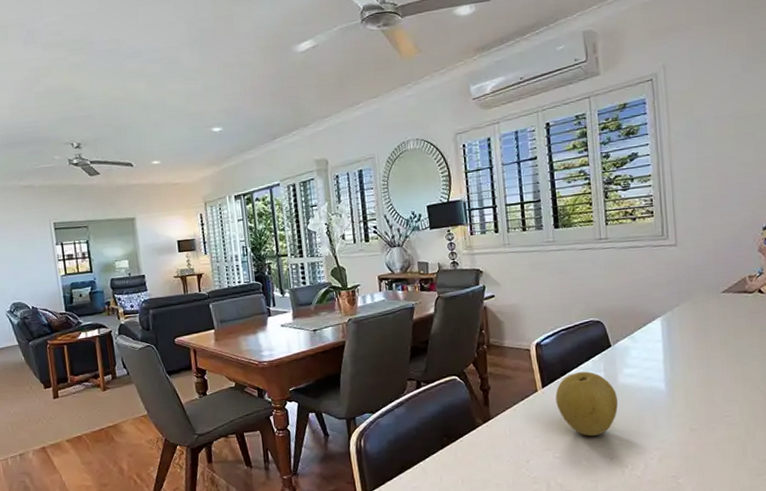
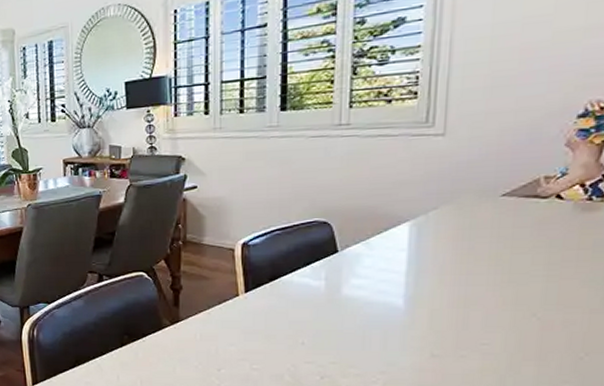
fruit: present [555,371,619,437] -> none [260,278,339,351]

